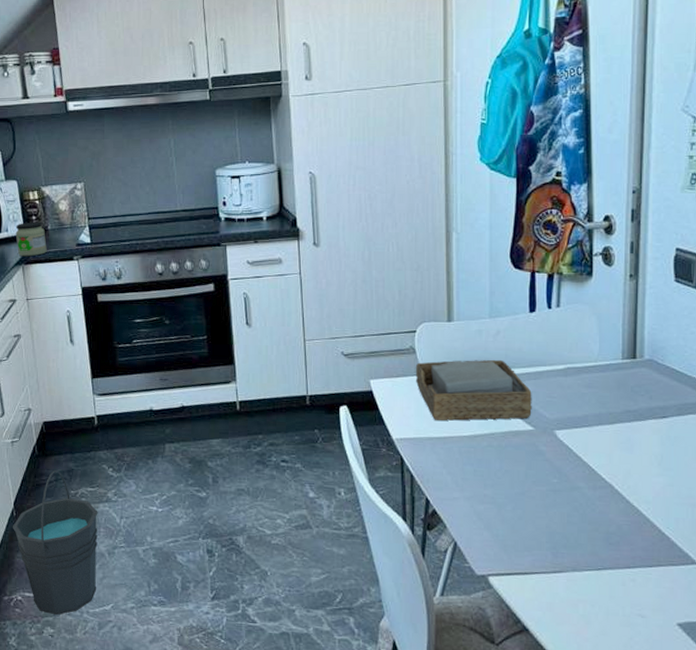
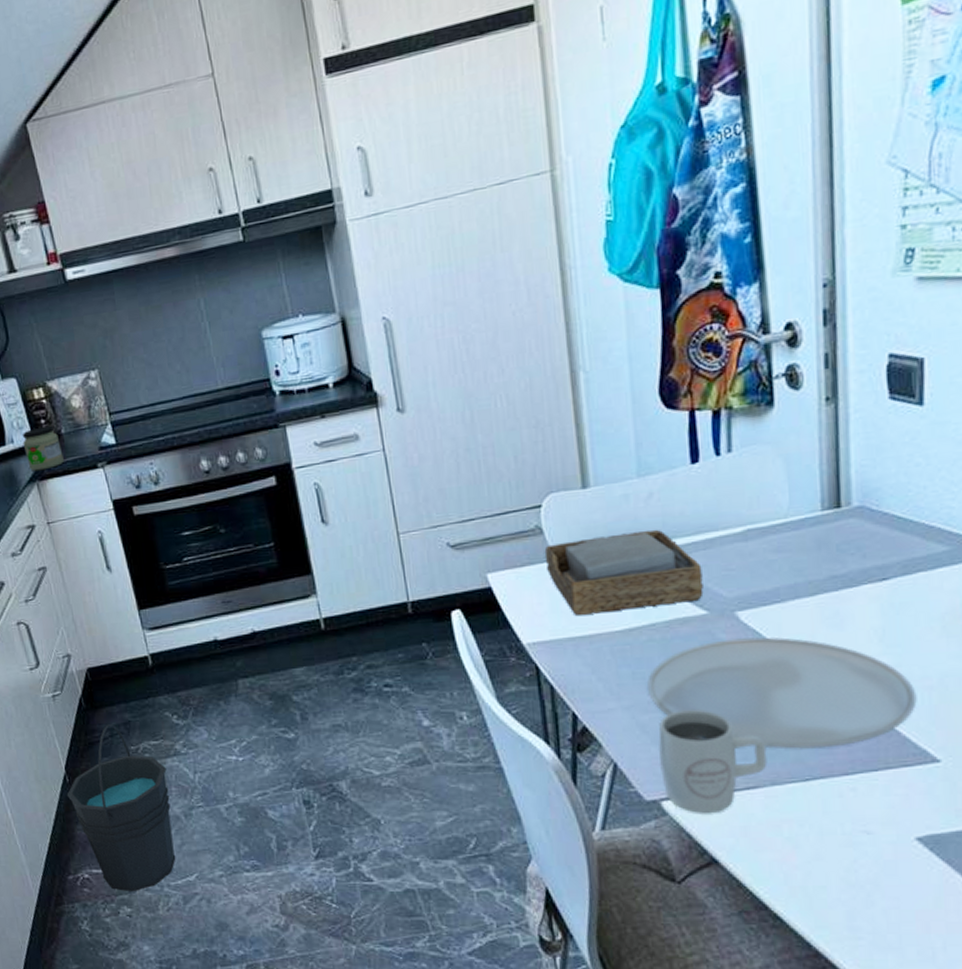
plate: none [485,451,683,545] -> present [647,637,917,749]
mug: none [489,504,571,590] -> present [658,710,767,813]

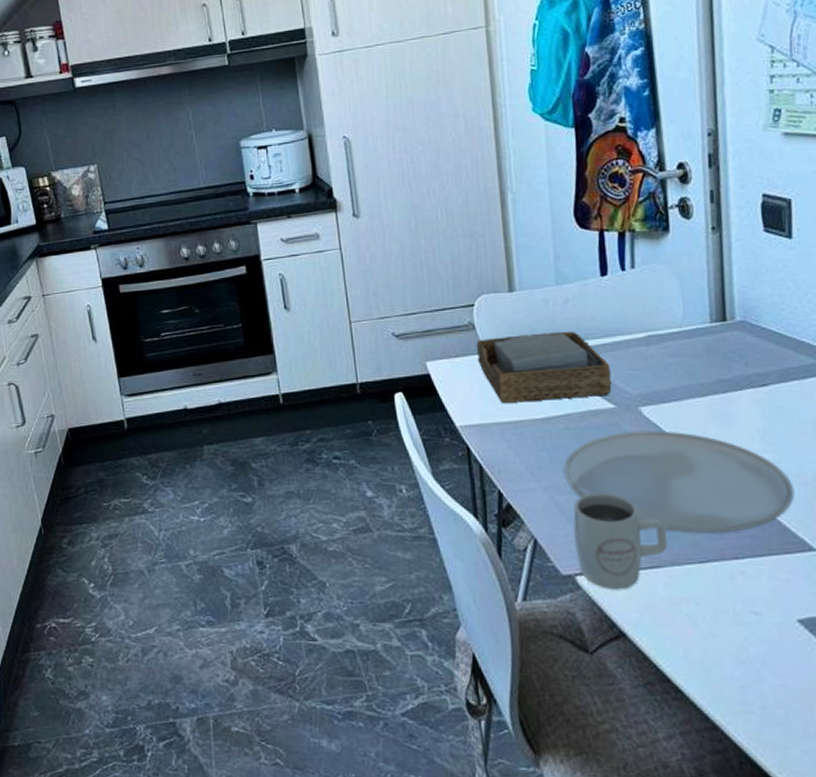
jar: present [22,425,64,472] -> none [26,210,61,249]
bucket: present [66,724,176,891] -> none [41,481,138,641]

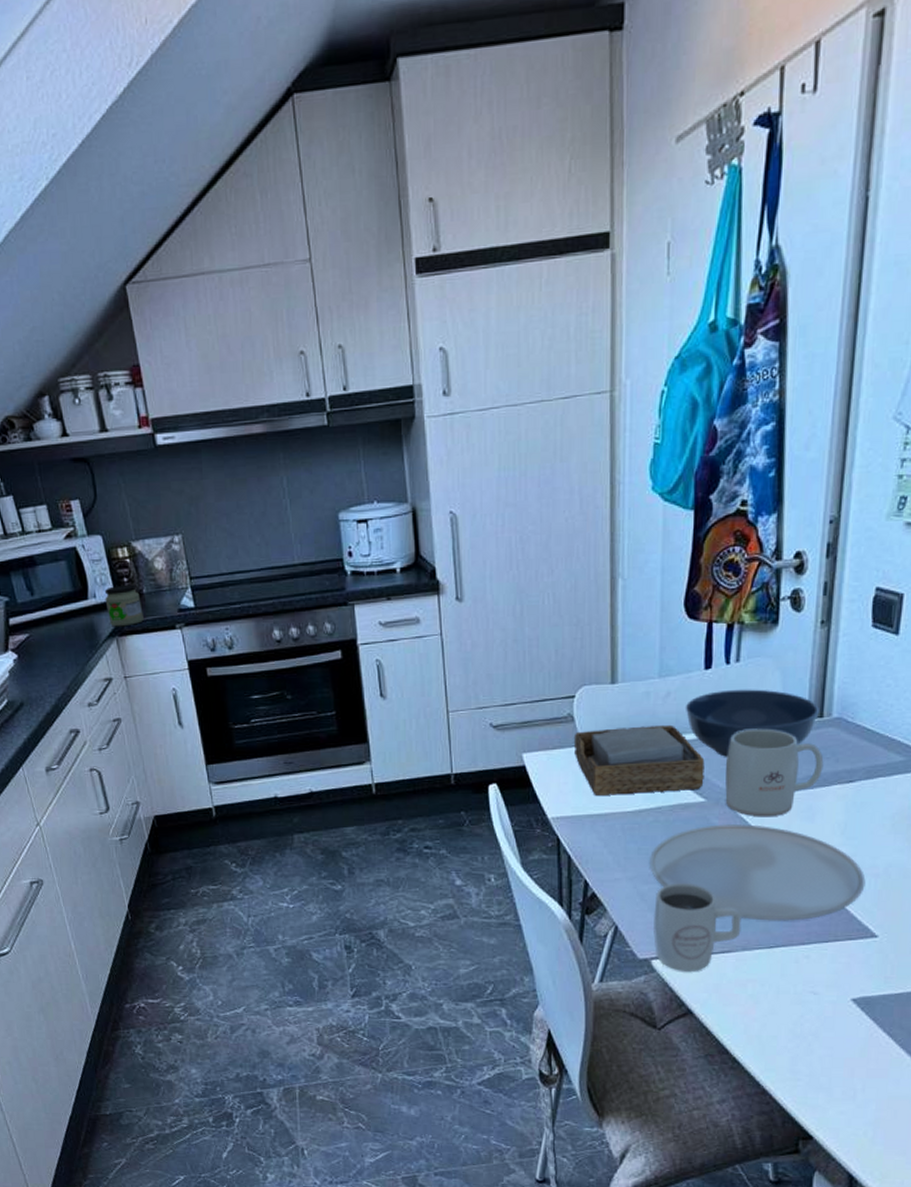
jar: none [26,210,61,249] -> present [104,584,144,627]
bowl: none [584,294,722,362] -> present [685,689,819,757]
mug: none [632,333,734,423] -> present [725,728,824,817]

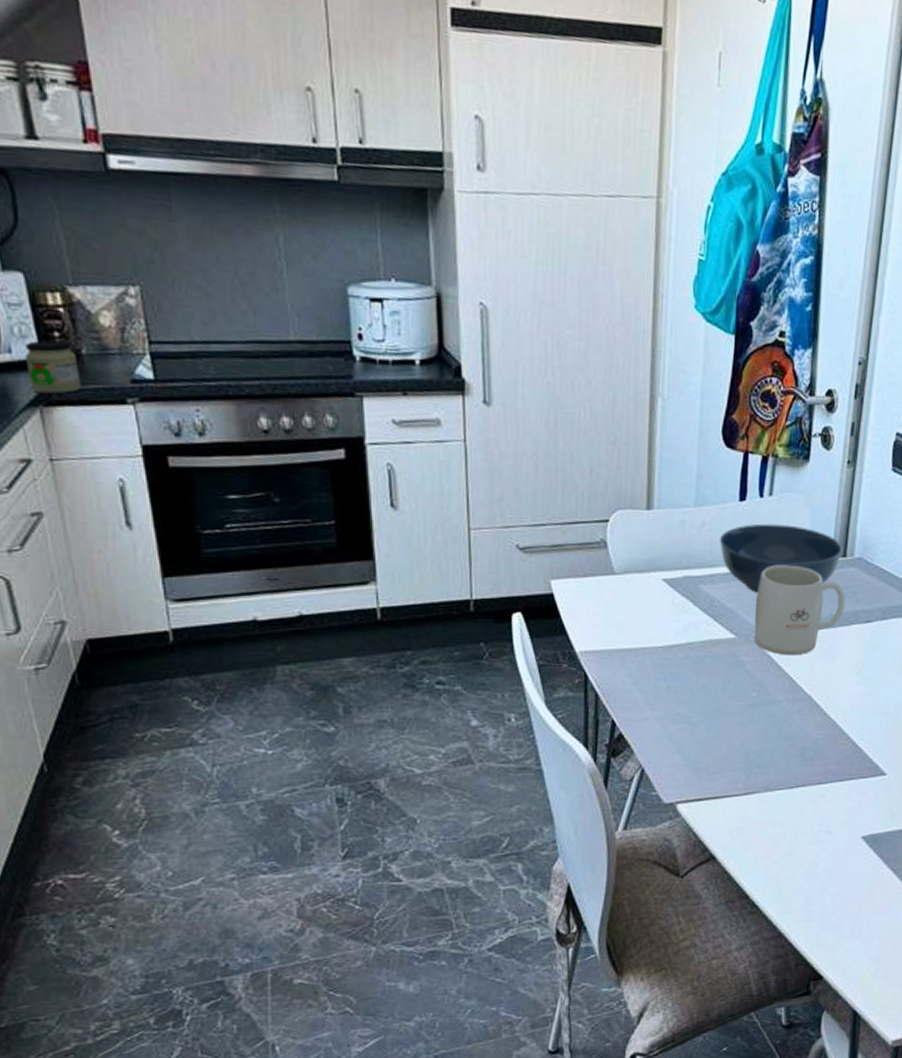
napkin holder: present [573,724,705,795] -> none [605,556,736,629]
plate: present [650,824,866,921] -> none [679,662,878,761]
mug: present [652,884,742,971] -> none [679,723,765,815]

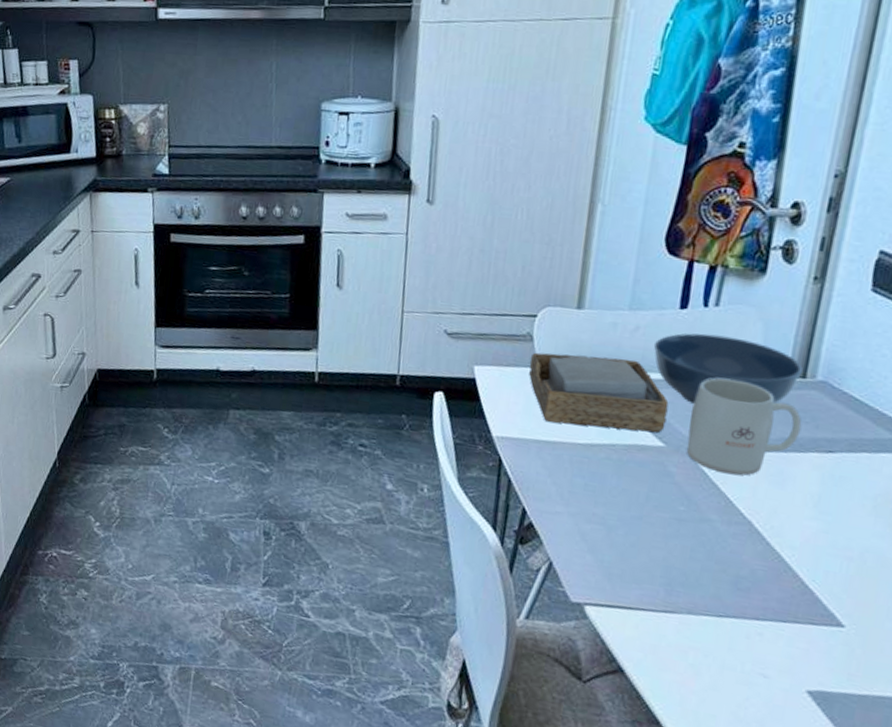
jar: present [24,340,81,395] -> none [85,143,120,184]
napkin holder: none [605,556,736,629] -> present [528,352,669,433]

